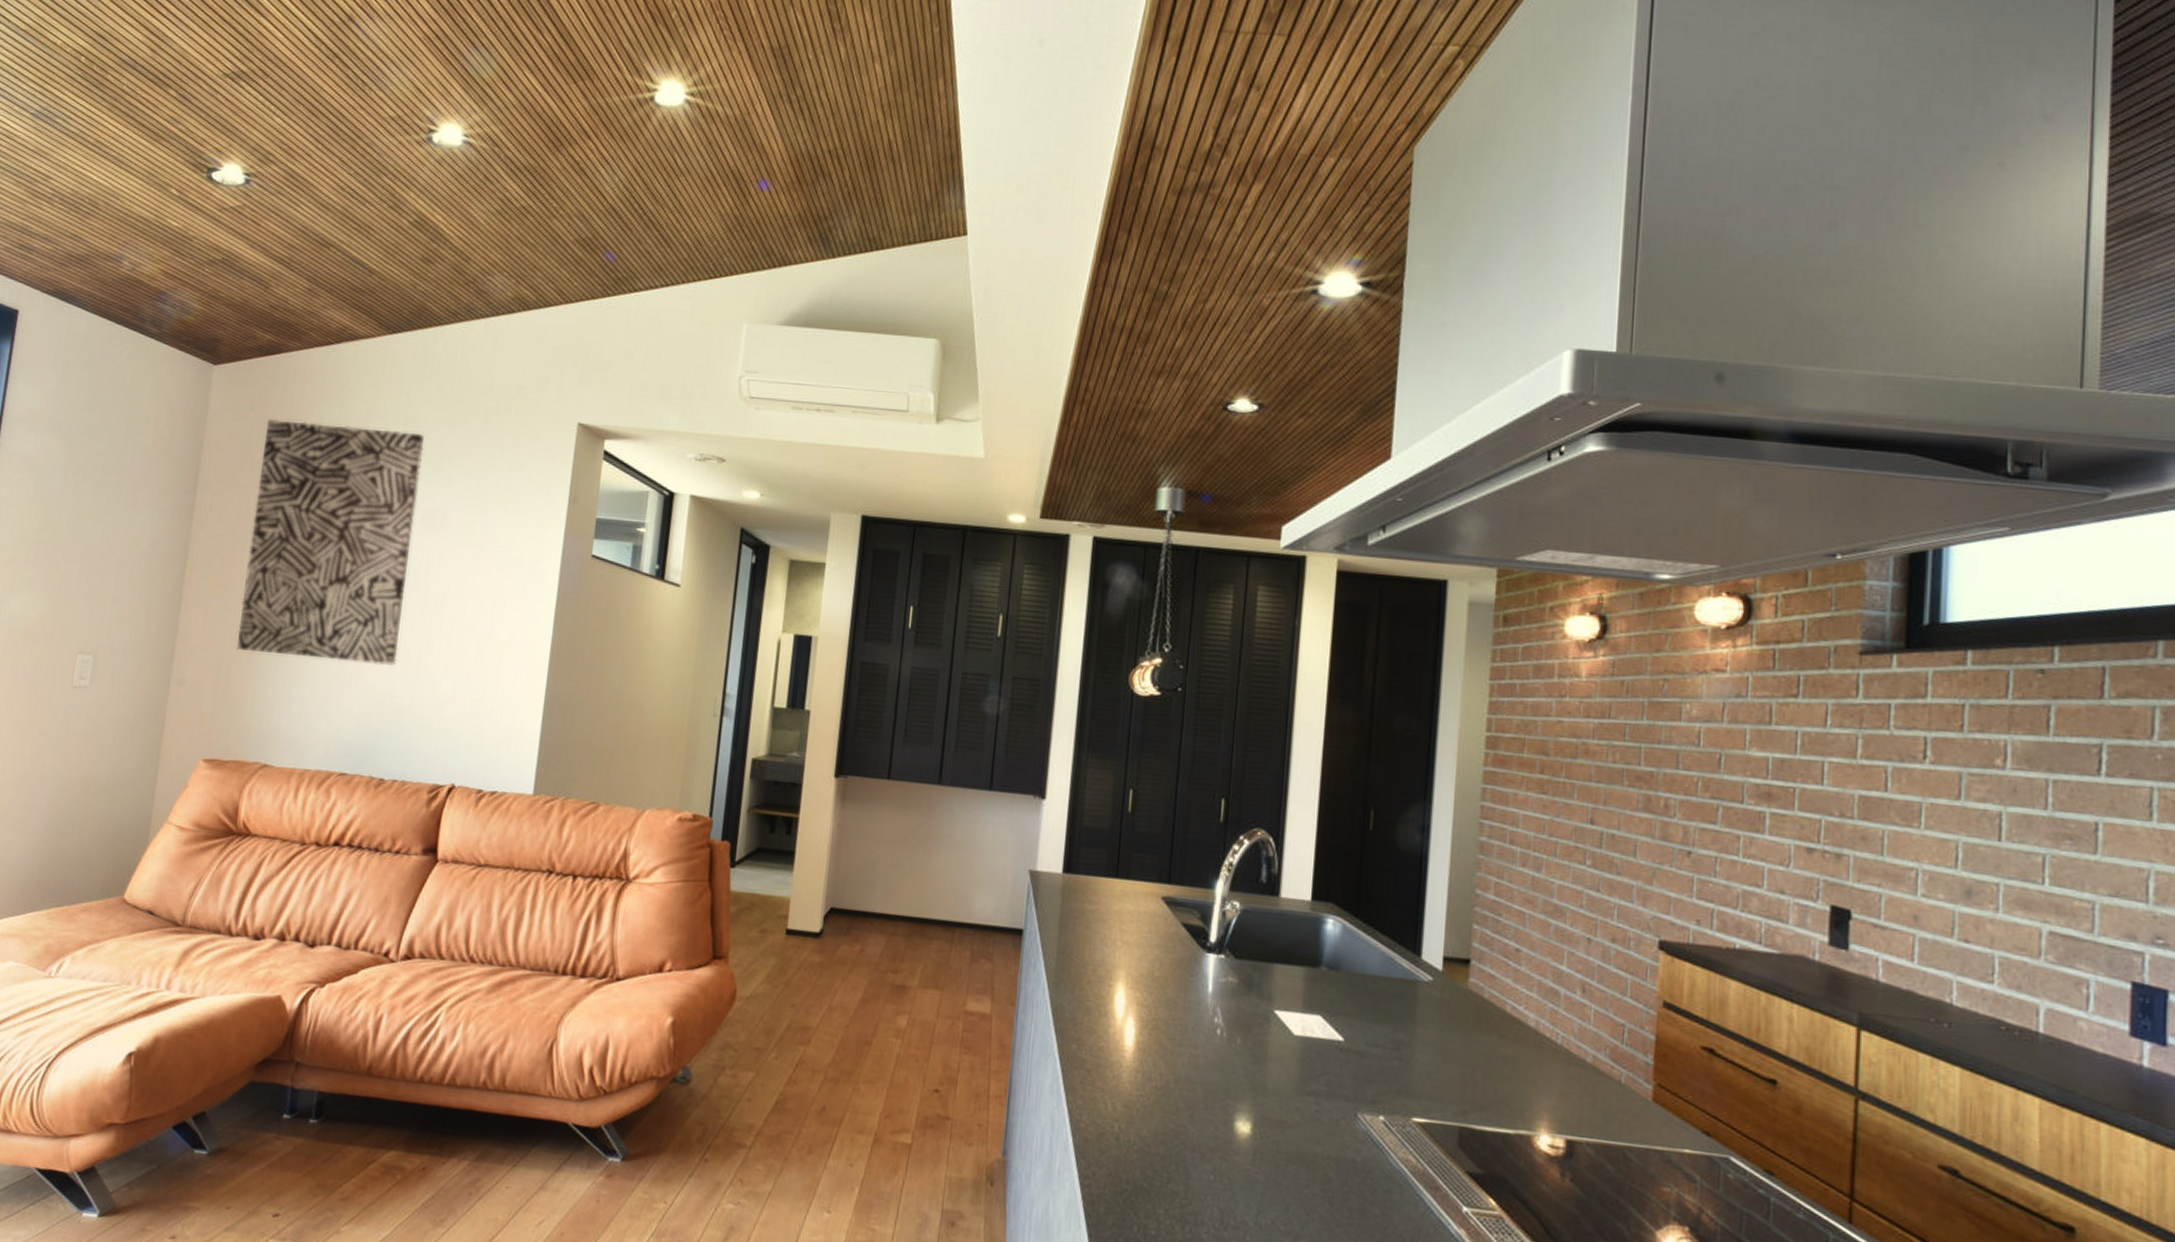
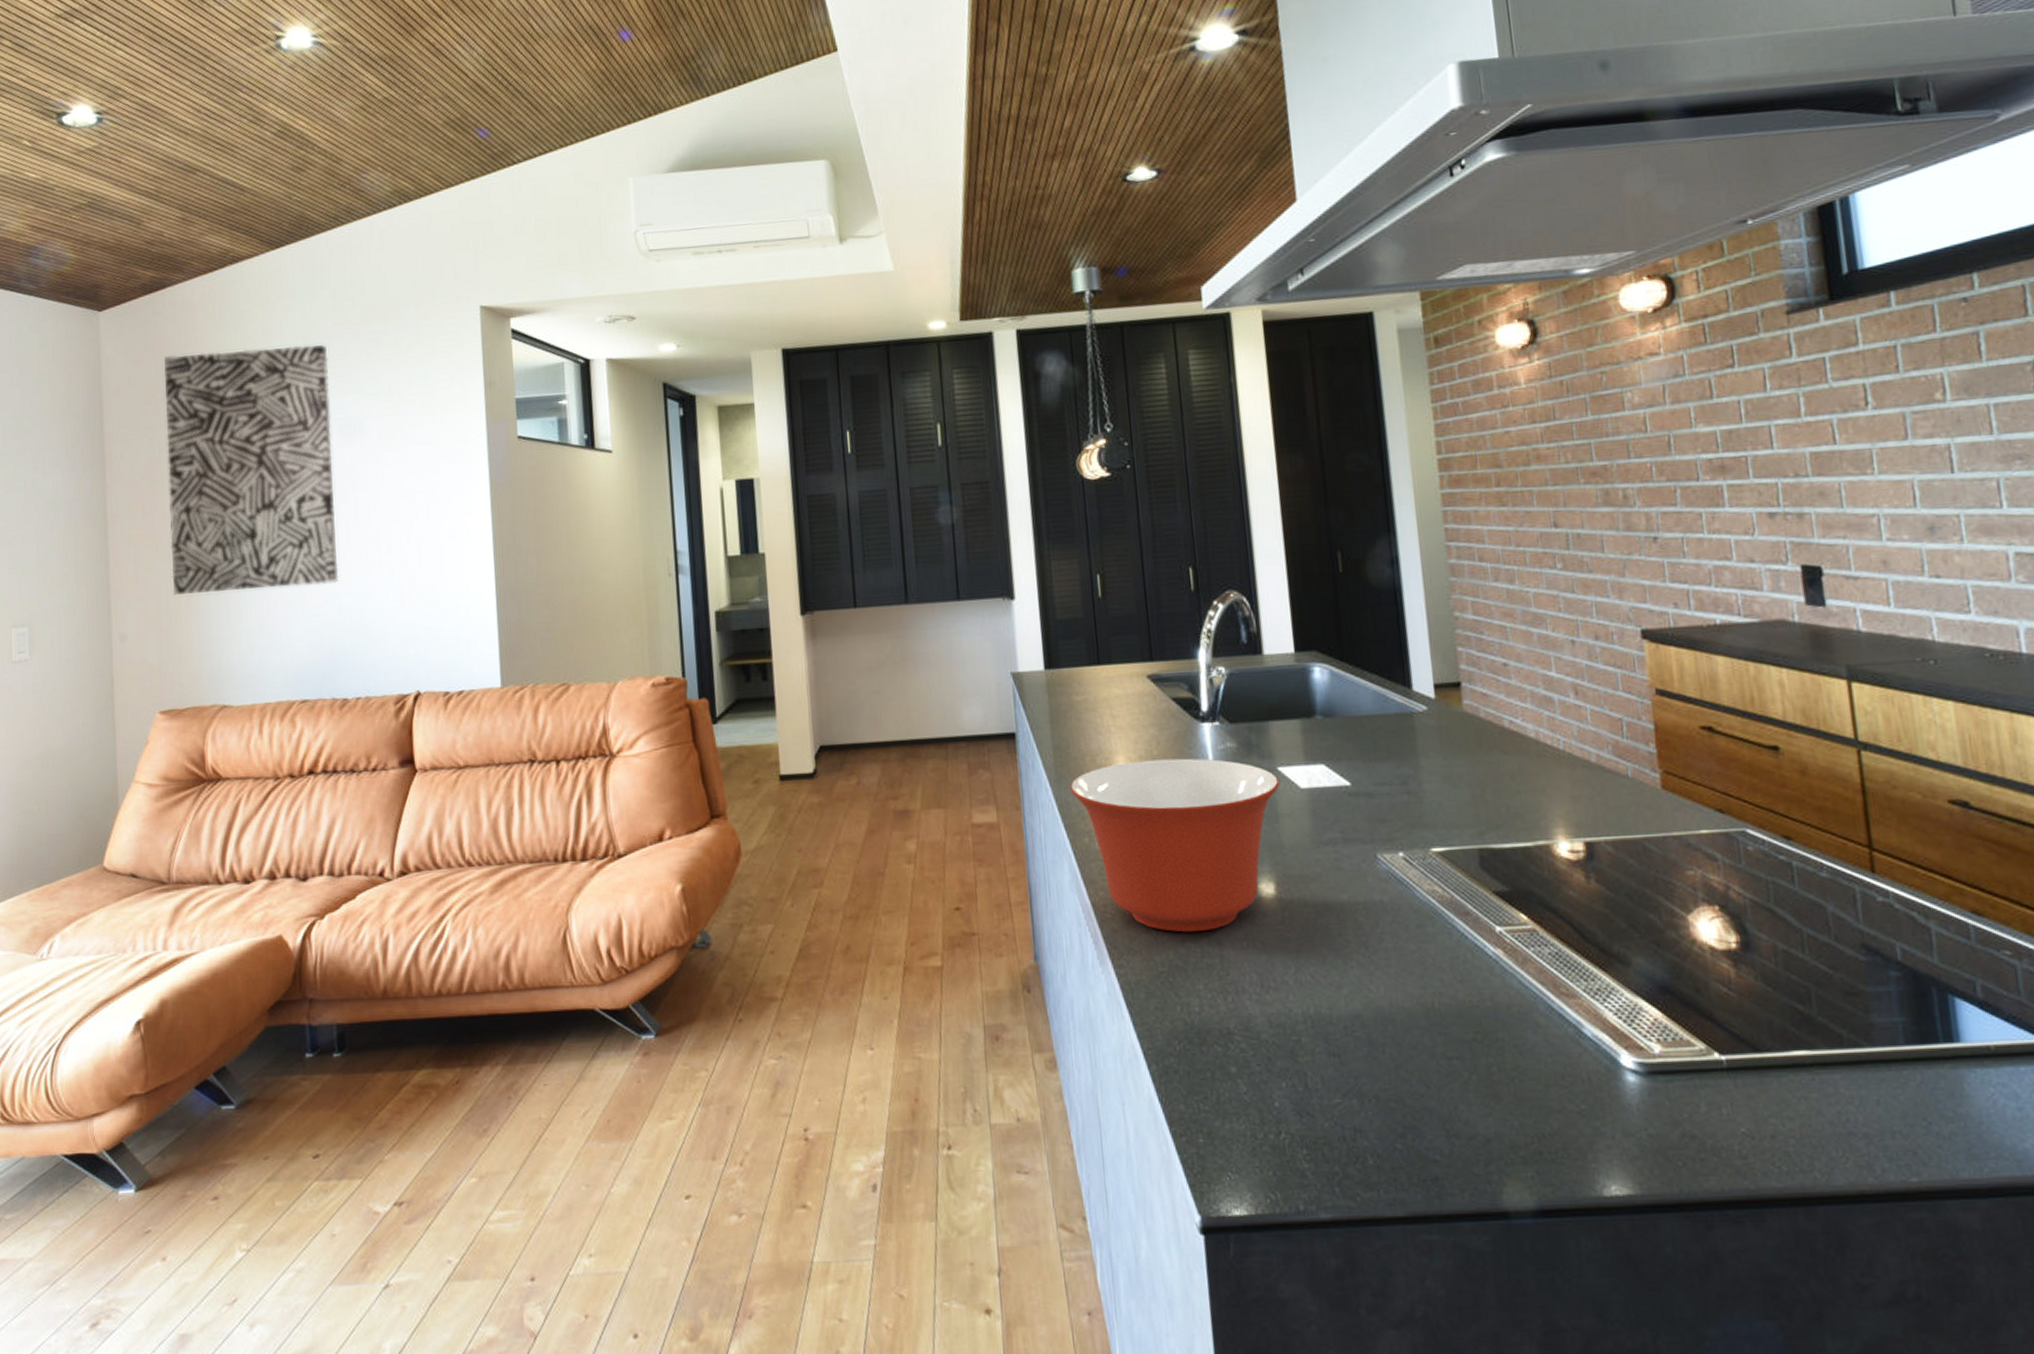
mixing bowl: none [1066,978,1274,1158] -> present [1069,758,1280,933]

